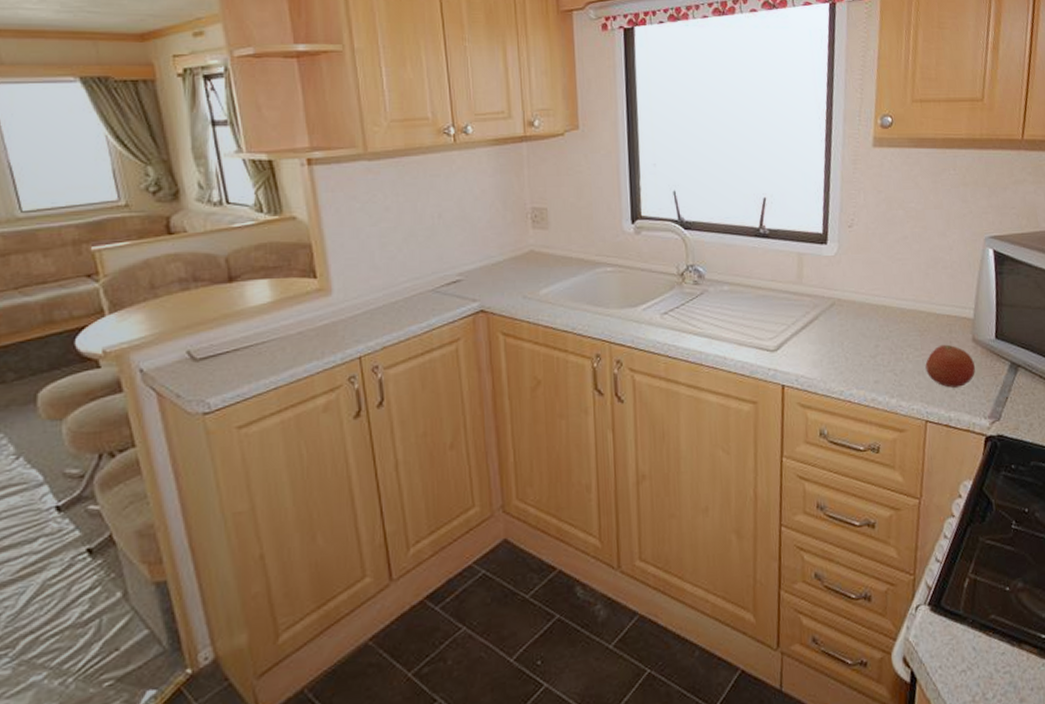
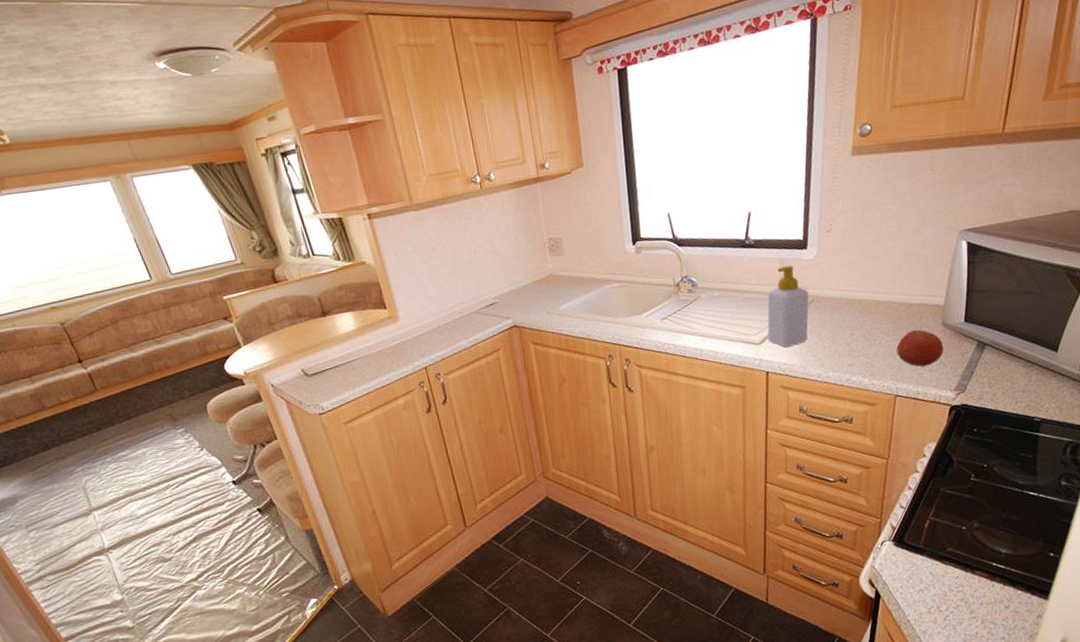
soap bottle: none [783,260,830,356] -> present [767,265,809,347]

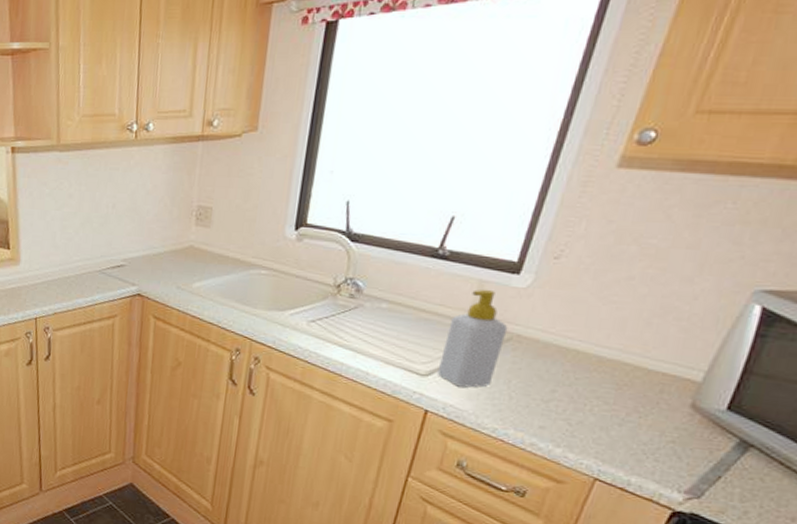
fruit: present [896,329,944,367] -> none [612,403,686,453]

